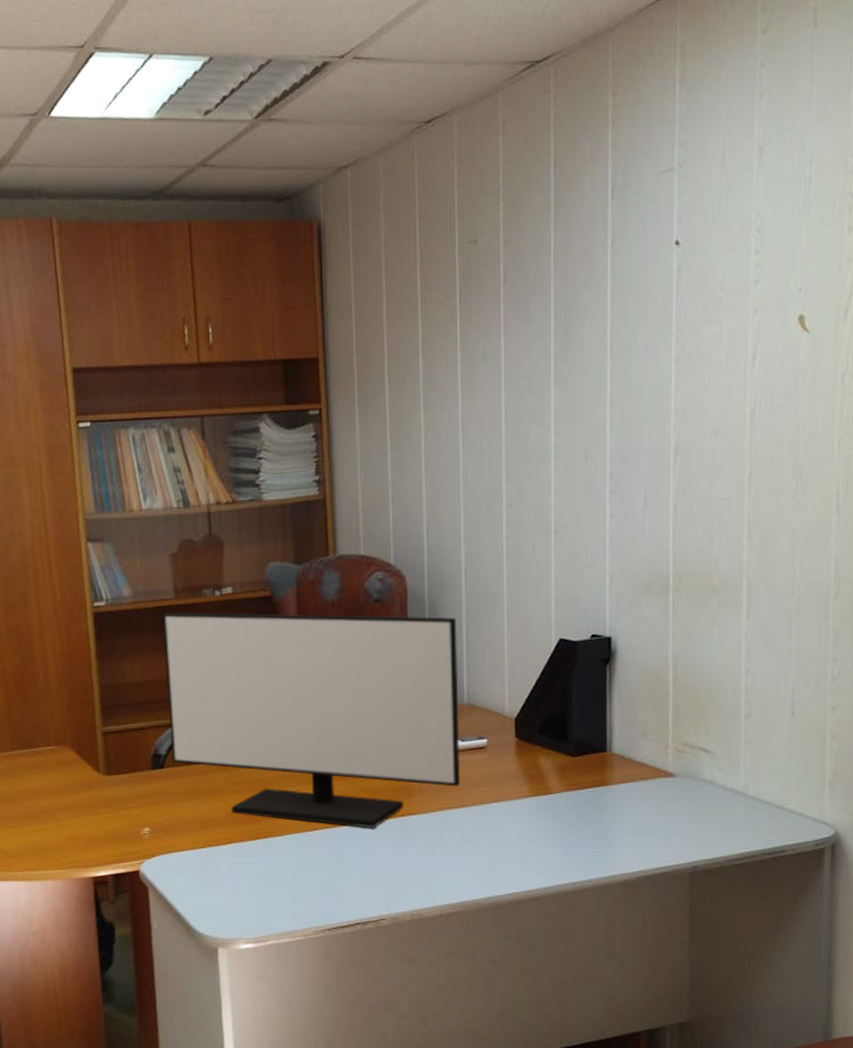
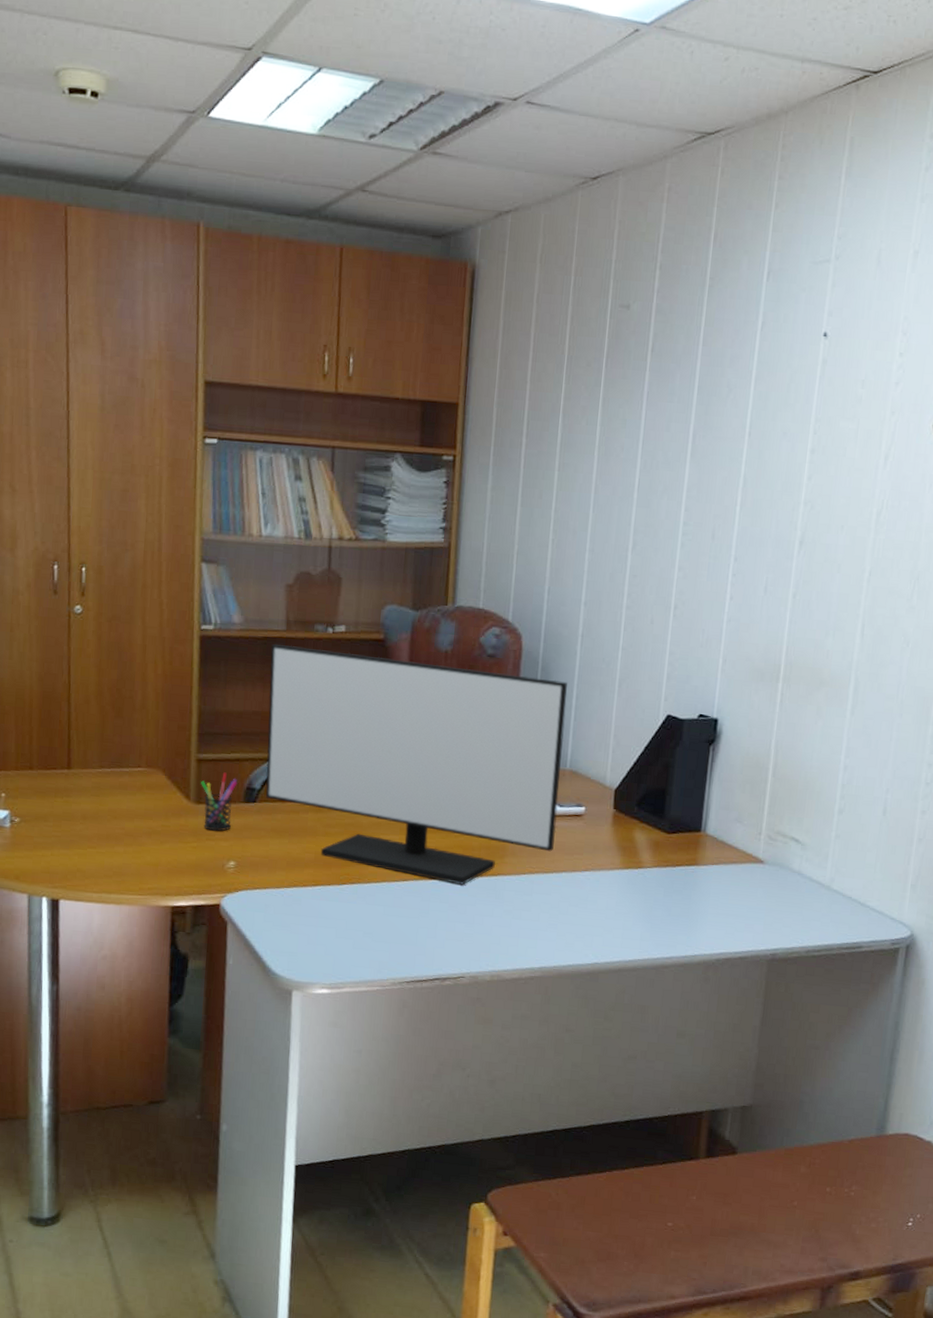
pen holder: none [109,742,144,800] -> present [201,772,238,831]

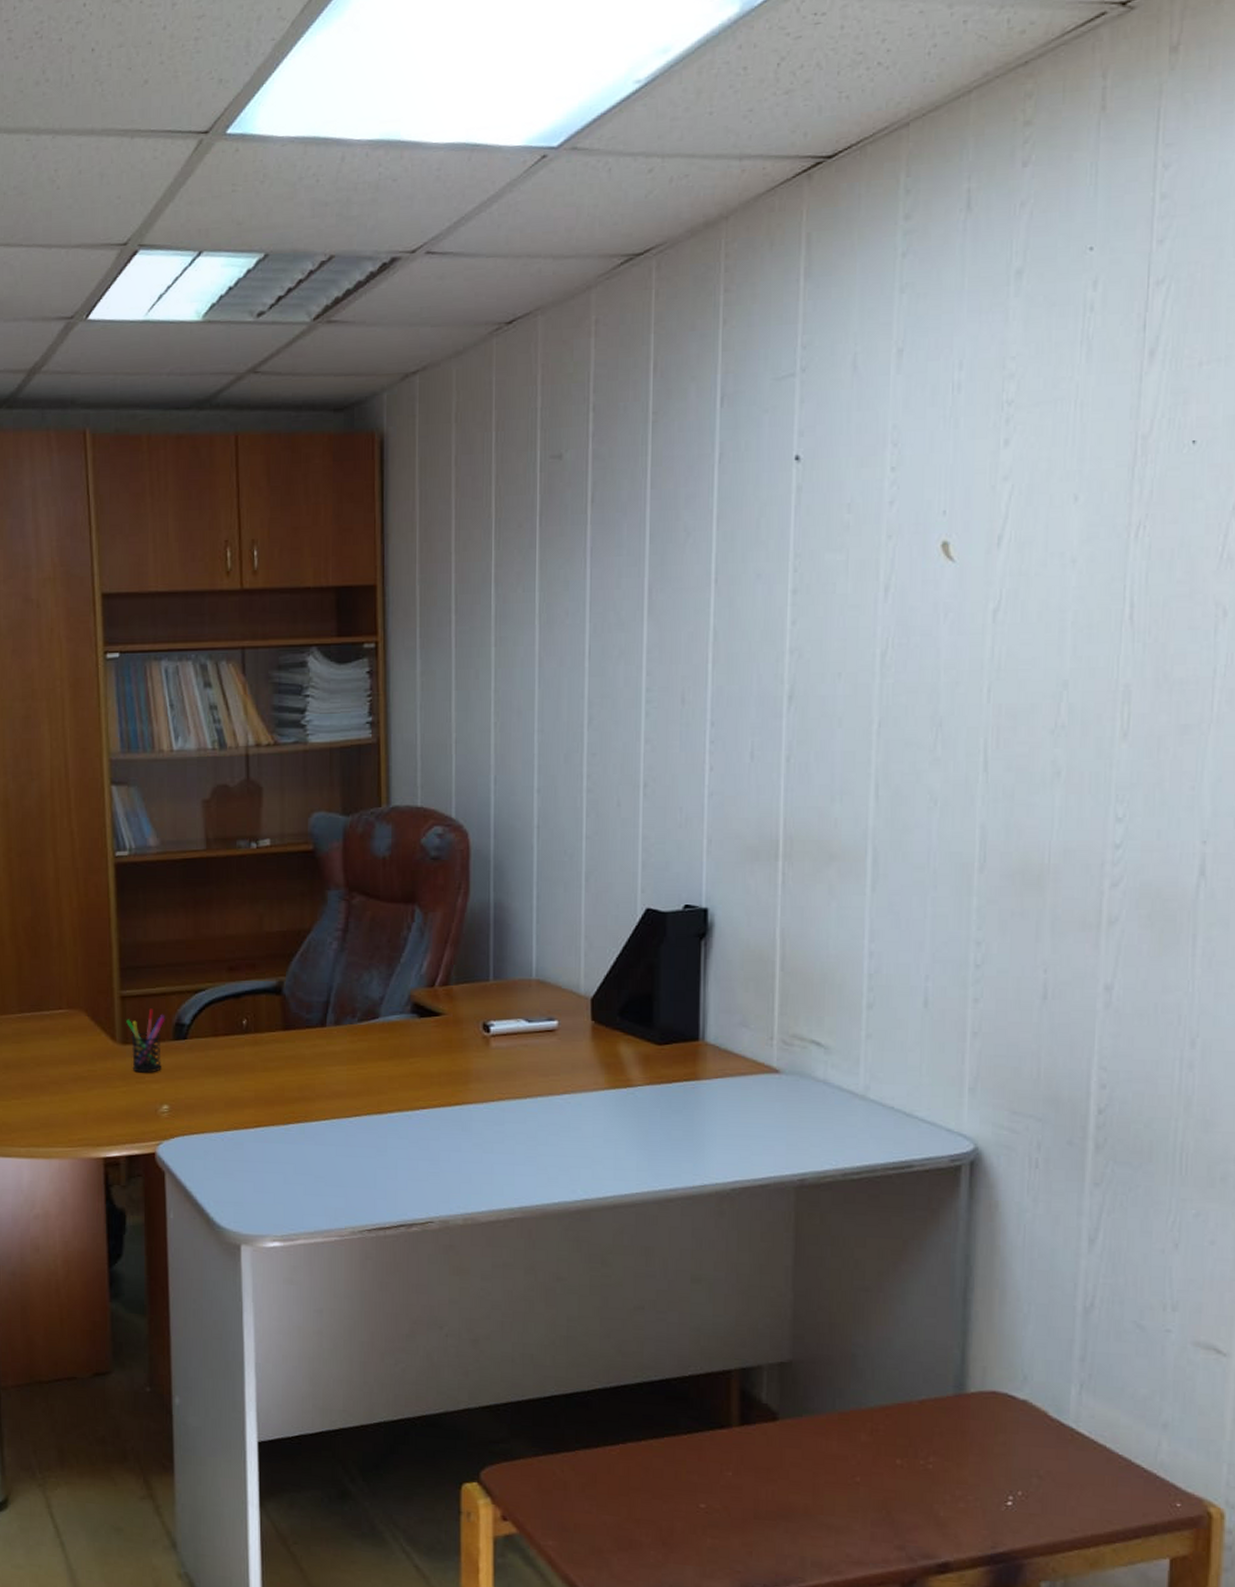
monitor: present [265,643,567,885] -> none [191,865,527,1117]

